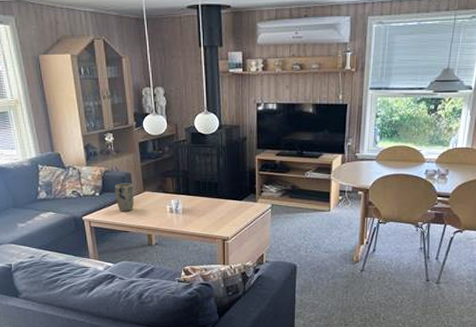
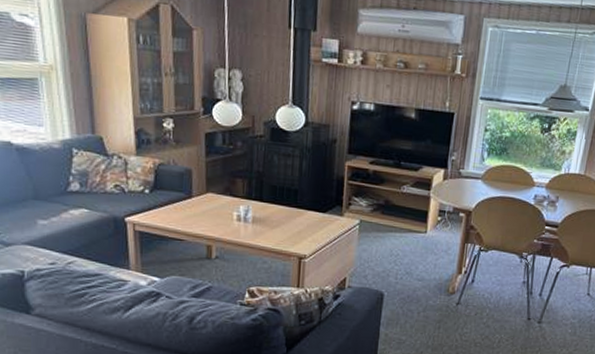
plant pot: present [114,183,135,212] -> none [169,180,195,216]

